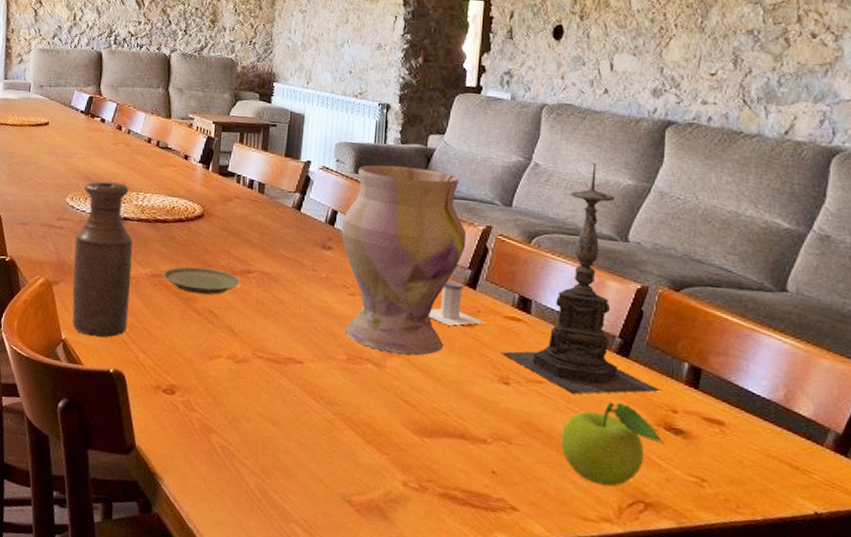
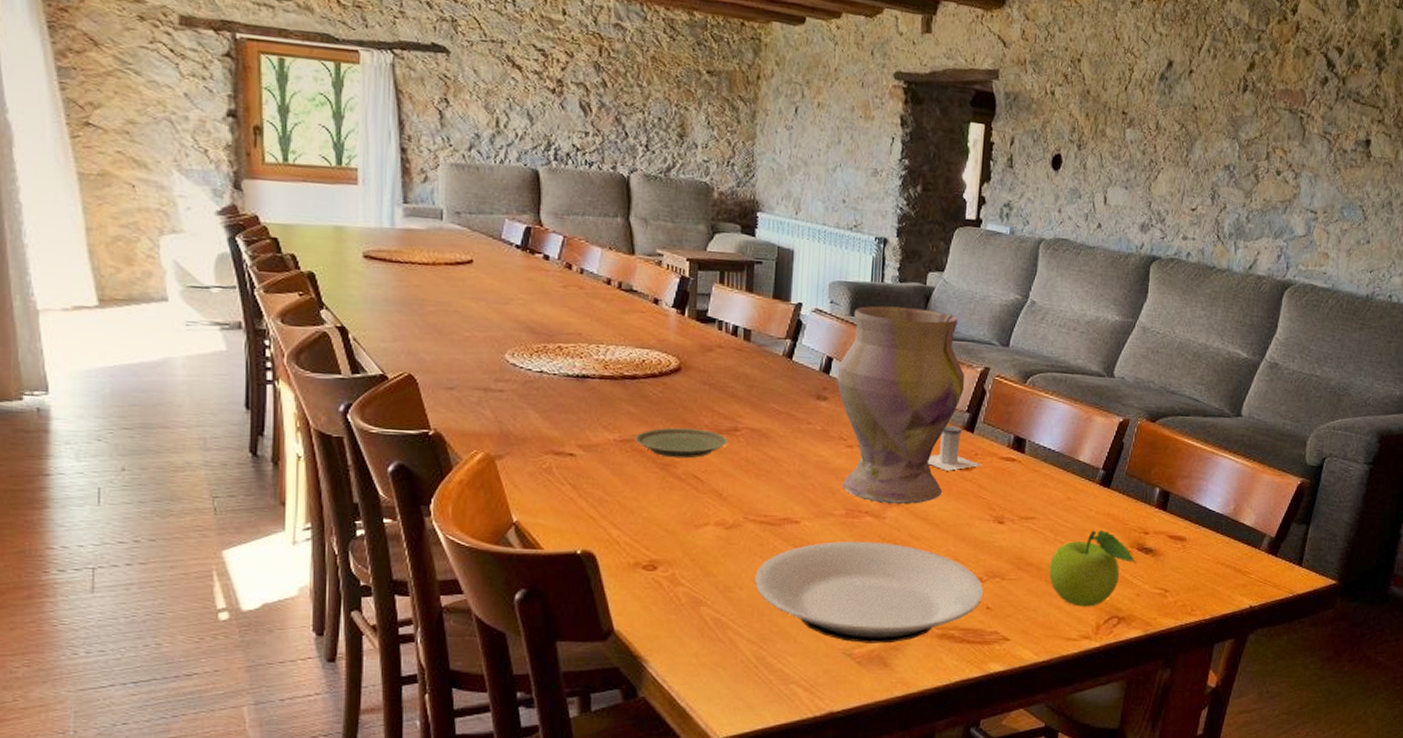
bottle: present [72,181,133,338] -> none [520,333,597,516]
plate: none [260,385,489,495] -> present [755,541,984,643]
candle holder: present [502,162,662,395] -> none [997,299,1136,526]

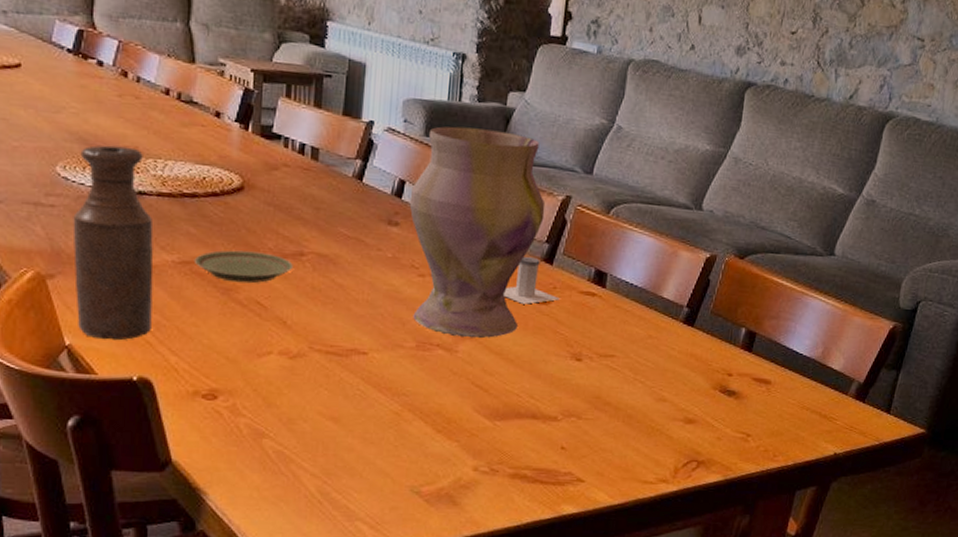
bottle: none [520,333,597,516] -> present [73,145,154,341]
plate: present [755,541,984,643] -> none [319,374,559,482]
fruit: present [1049,530,1137,607] -> none [627,370,719,450]

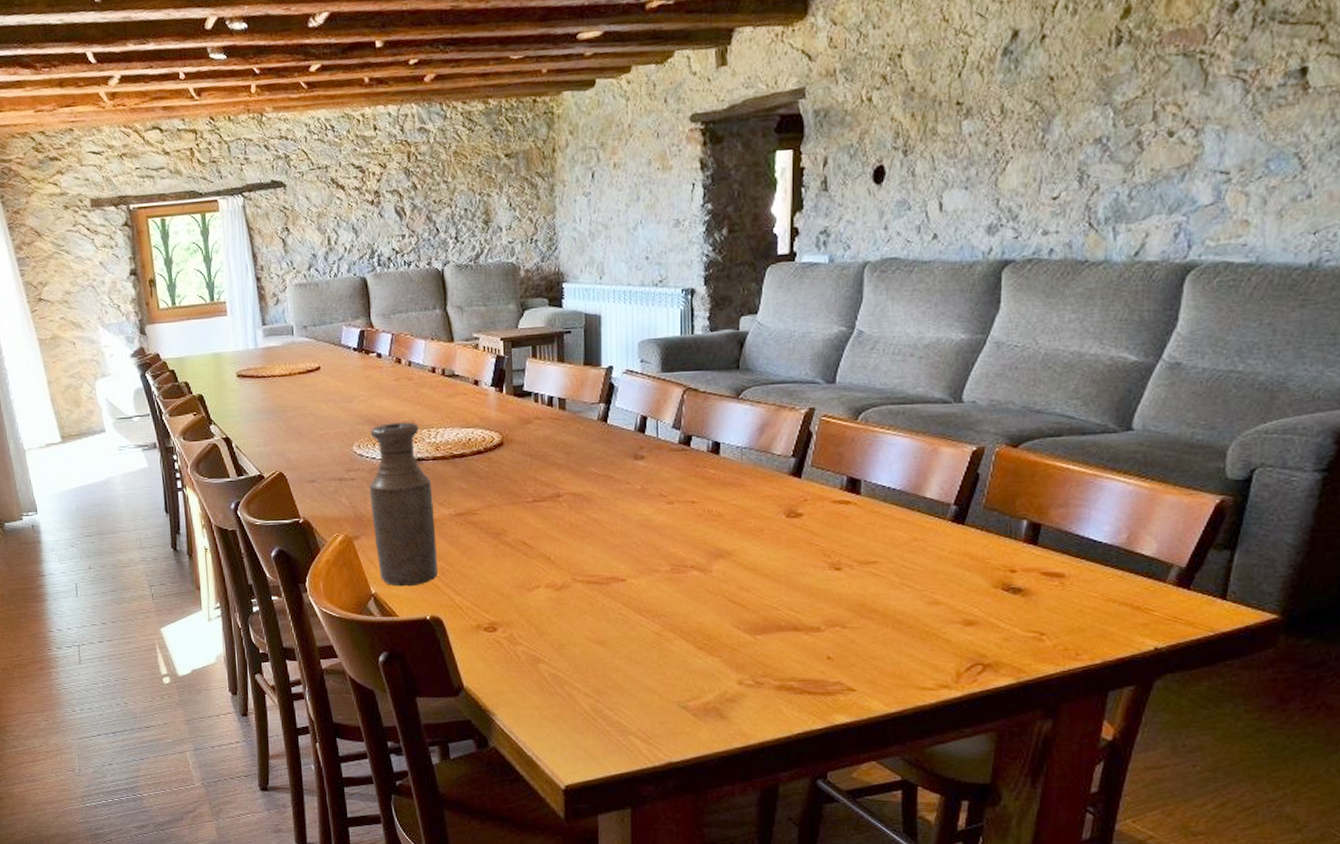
plate: present [193,250,293,284] -> none [467,498,552,527]
vase: present [409,126,546,339] -> none [652,355,788,558]
salt shaker: present [504,256,560,304] -> none [753,472,812,519]

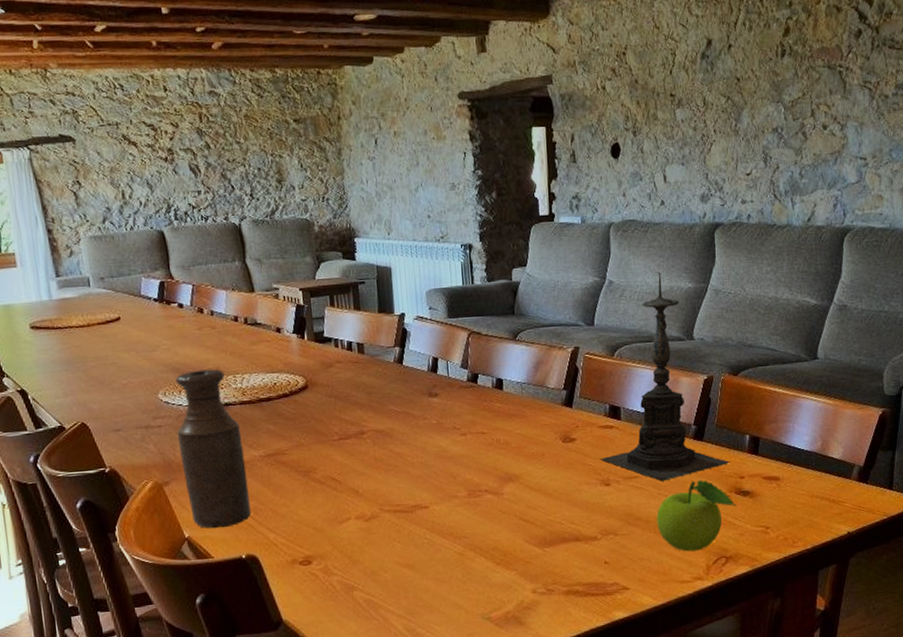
candle holder: none [832,320,999,569] -> present [601,272,731,481]
fruit: none [896,571,1002,654] -> present [656,480,736,552]

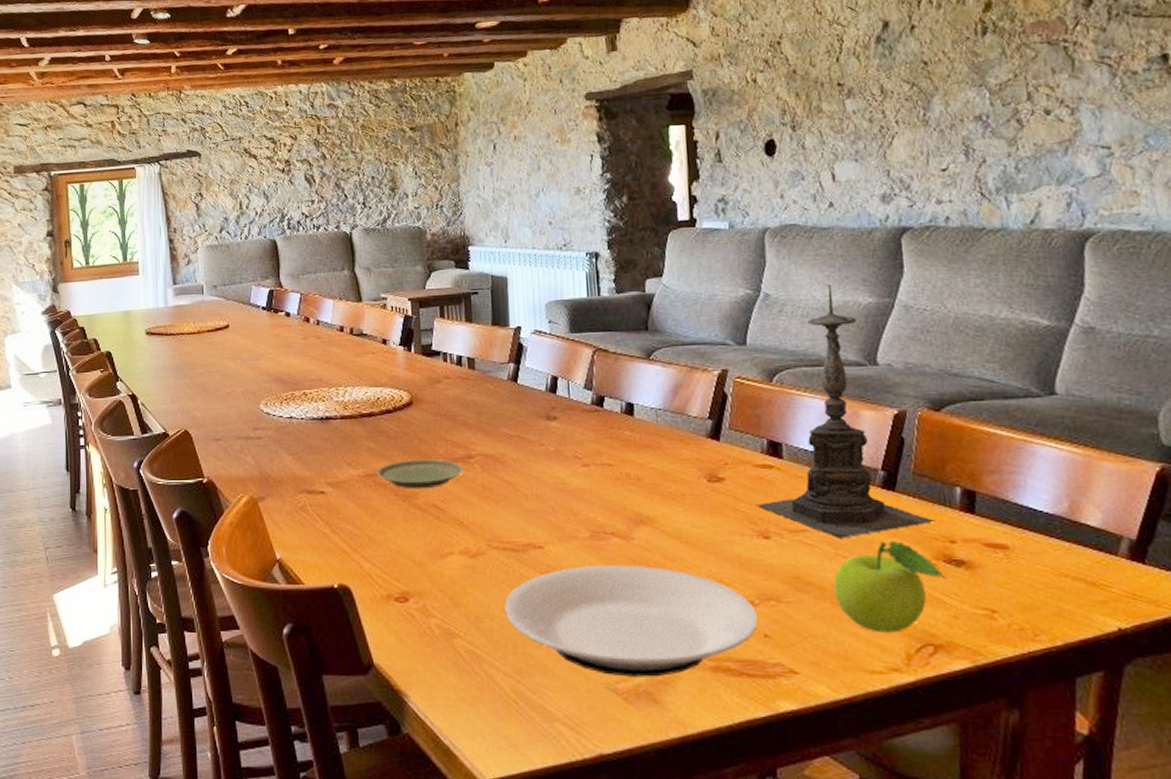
bottle: present [175,368,251,529] -> none [275,380,346,552]
plate: none [276,436,357,465] -> present [376,459,464,489]
plate: none [396,515,600,607] -> present [504,564,758,677]

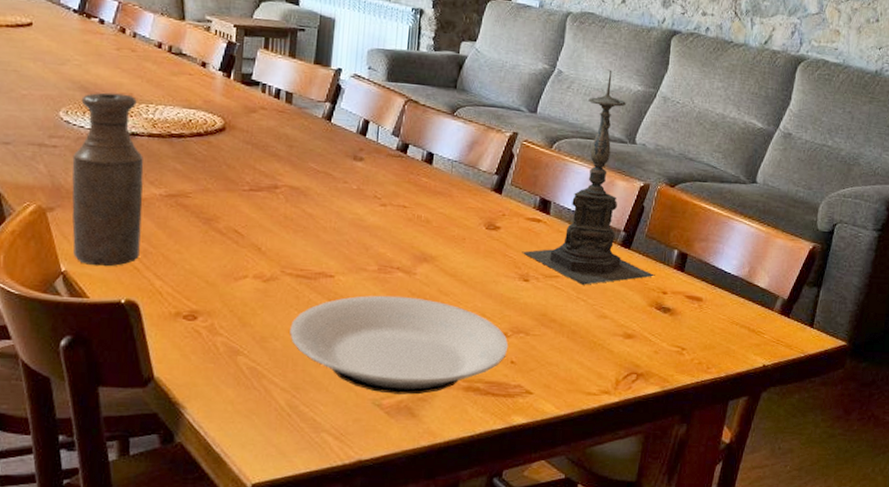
bottle: none [275,380,346,552] -> present [72,92,144,267]
plate: present [376,459,464,489] -> none [179,184,268,214]
fruit: present [833,541,946,633] -> none [571,289,655,363]

